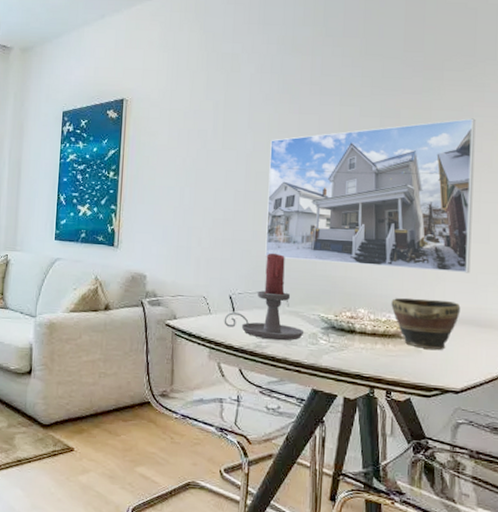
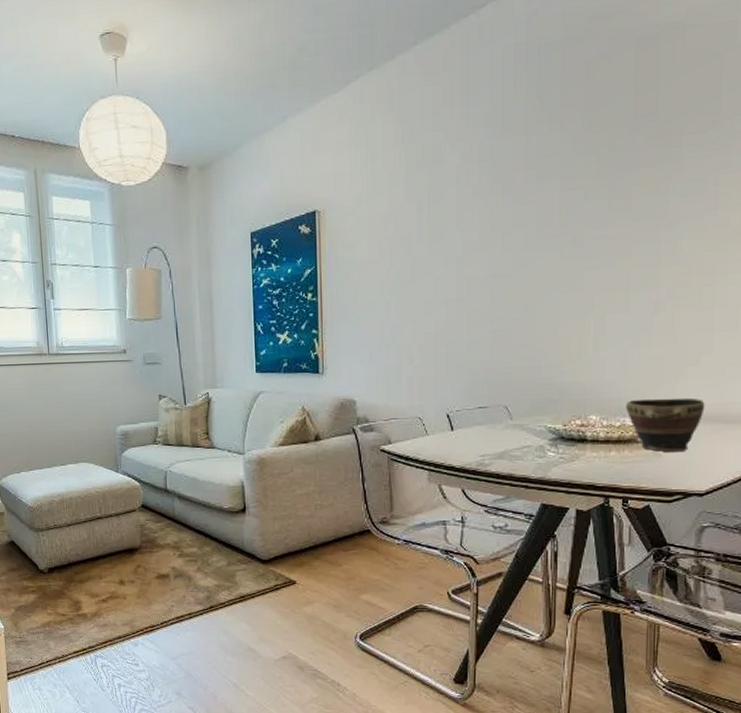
candle holder: present [224,252,305,341] -> none [442,364,530,457]
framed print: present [265,118,476,274] -> none [483,188,722,369]

